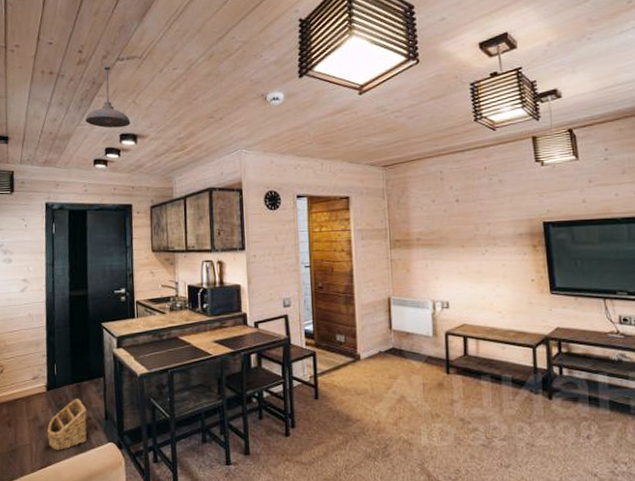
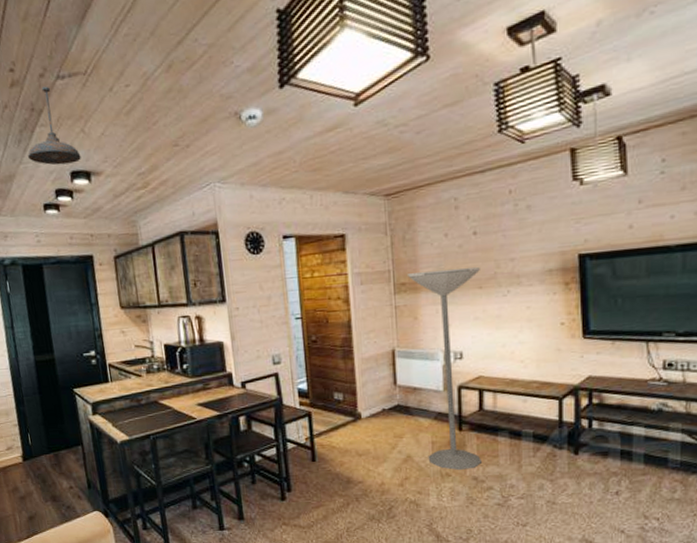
basket: present [47,399,87,450] -> none [28,468,72,520]
floor lamp: none [400,229,468,411] -> present [406,267,483,470]

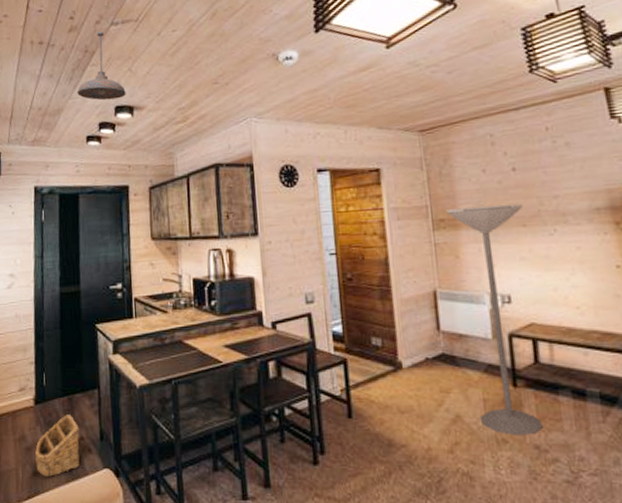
basket: none [28,468,72,520] -> present [35,415,80,477]

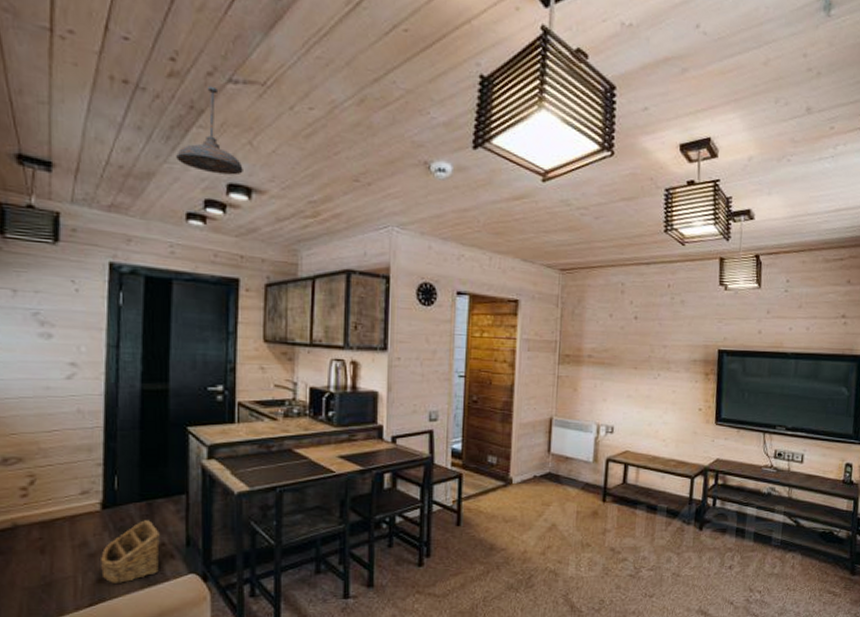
floor lamp: present [445,204,544,435] -> none [571,346,637,540]

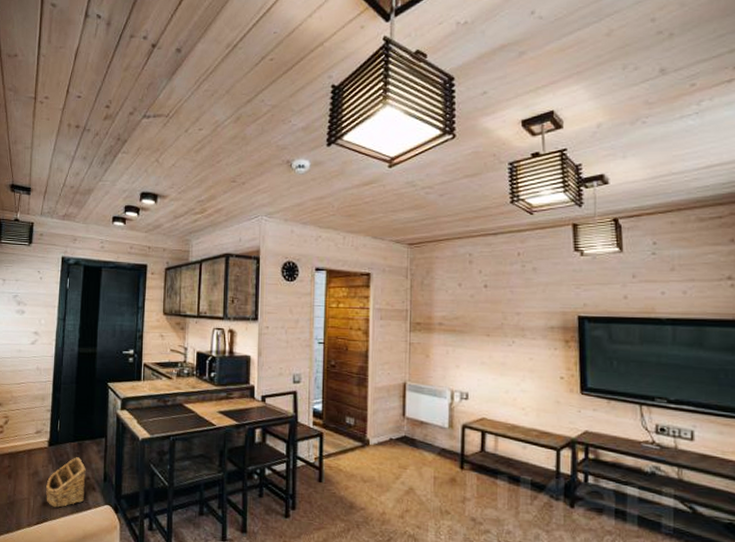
pendant light: present [176,86,243,176] -> none [108,122,152,186]

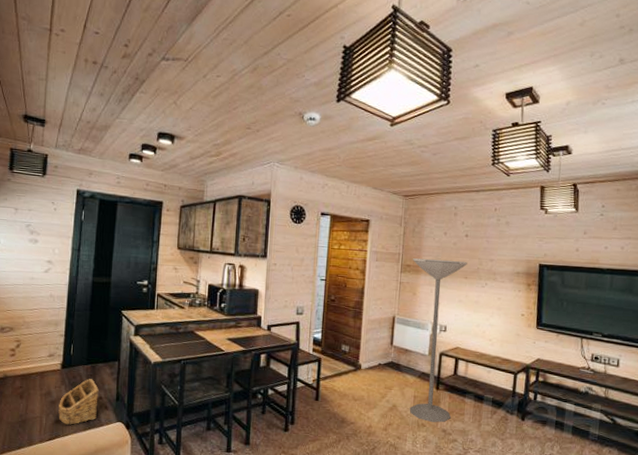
floor lamp: none [422,314,489,510] -> present [409,258,467,423]

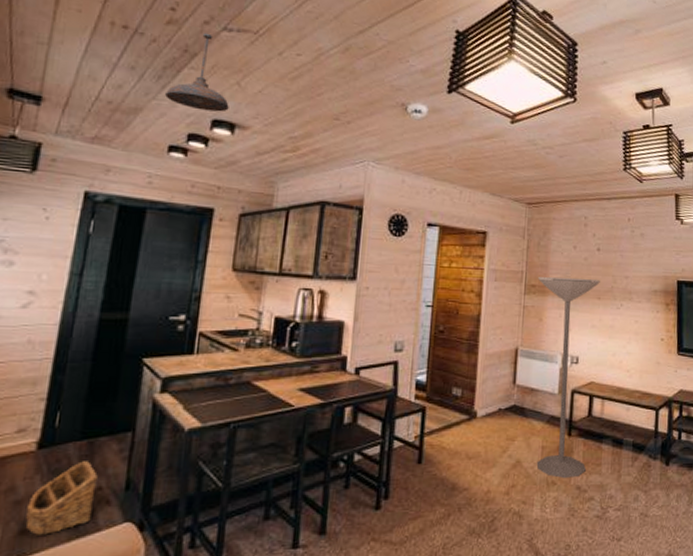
pendant light: none [125,63,169,126] -> present [165,32,229,112]

